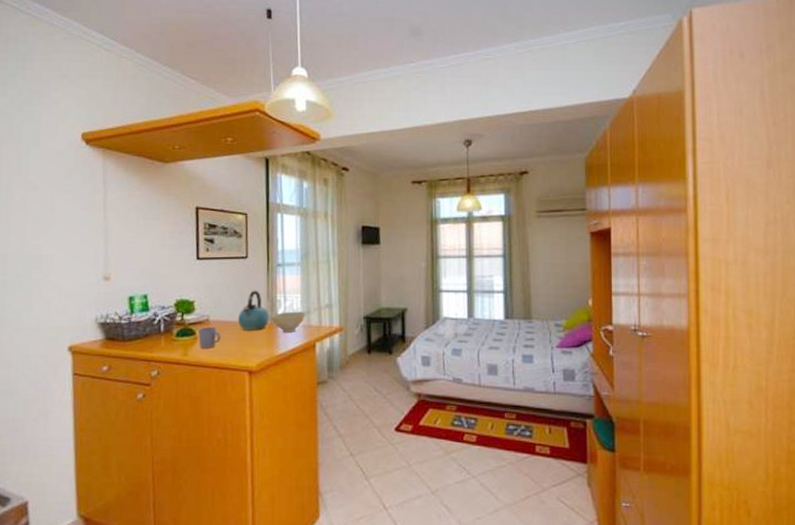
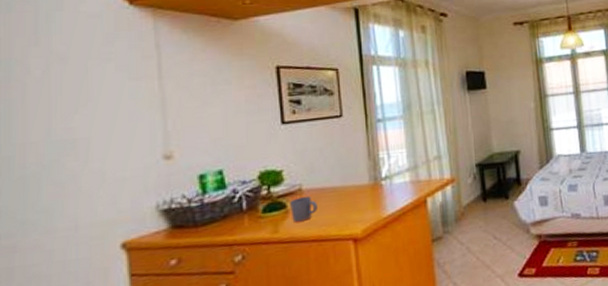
kettle: present [237,290,270,331] -> none [335,150,373,196]
bowl: present [272,311,305,332] -> none [375,167,413,192]

